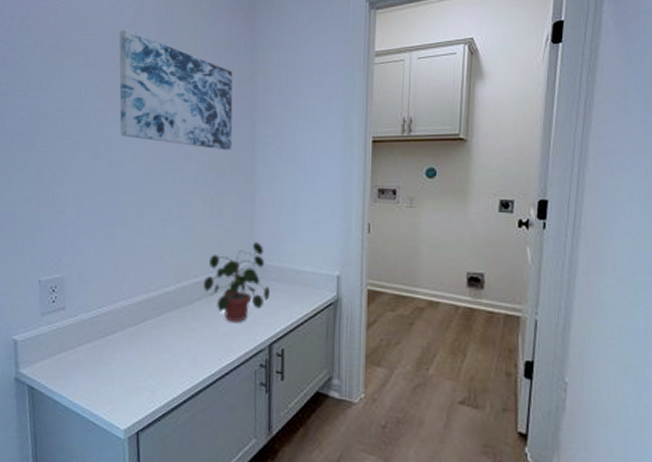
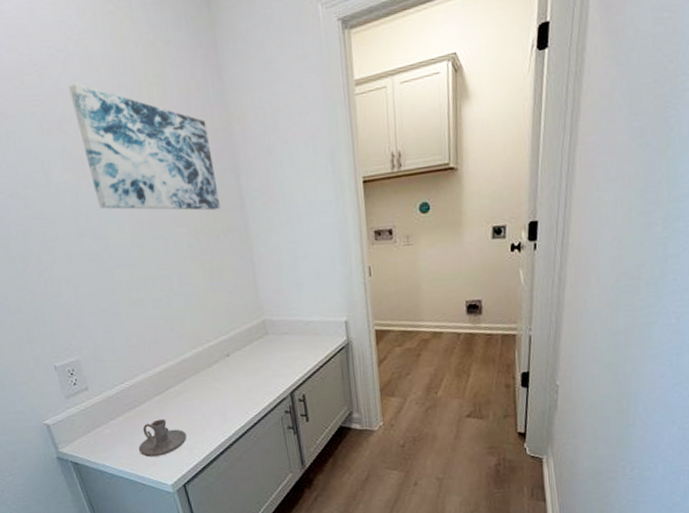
candle holder: none [98,352,153,395] -> present [138,418,187,458]
potted plant: present [203,242,270,322] -> none [217,299,284,378]

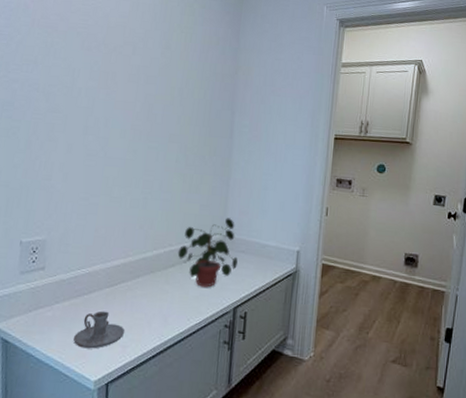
wall art: present [68,83,221,211] -> none [109,19,218,136]
potted plant: none [217,299,284,378] -> present [177,218,238,288]

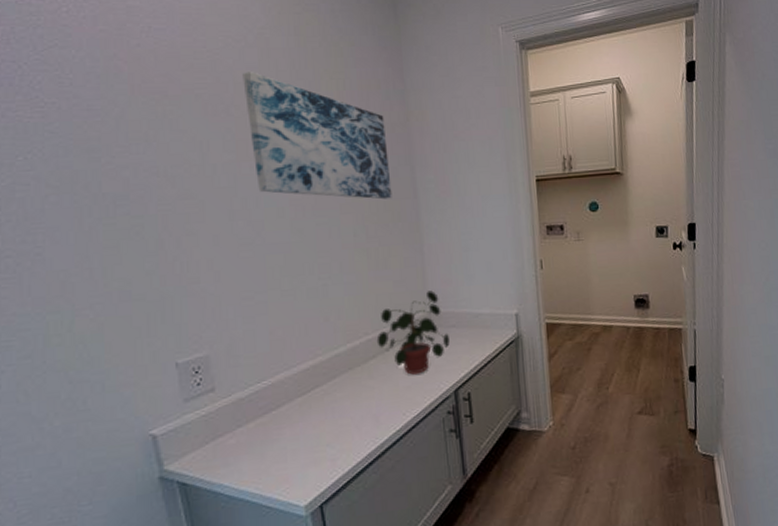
candle holder: present [73,311,125,349] -> none [268,424,331,473]
wall art: none [109,19,218,136] -> present [242,72,392,200]

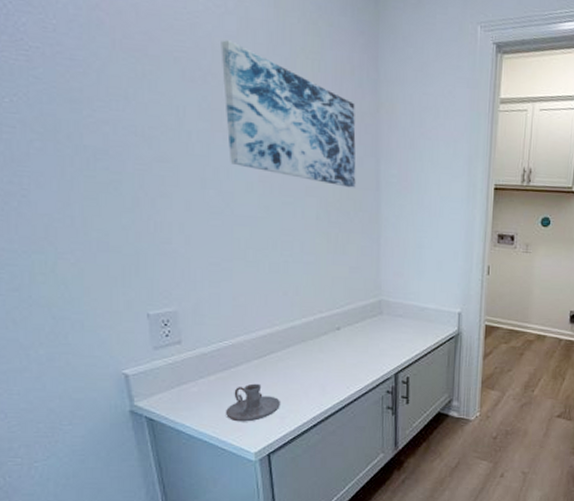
candle holder: none [268,424,331,473] -> present [225,383,281,422]
potted plant: present [376,290,450,375] -> none [329,280,395,354]

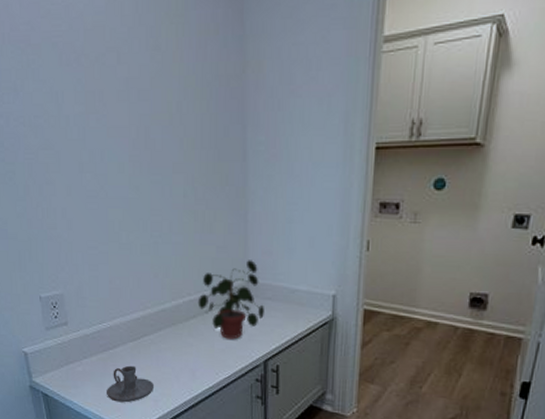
wall art: present [221,40,356,188] -> none [91,17,222,160]
potted plant: none [329,280,395,354] -> present [197,260,264,340]

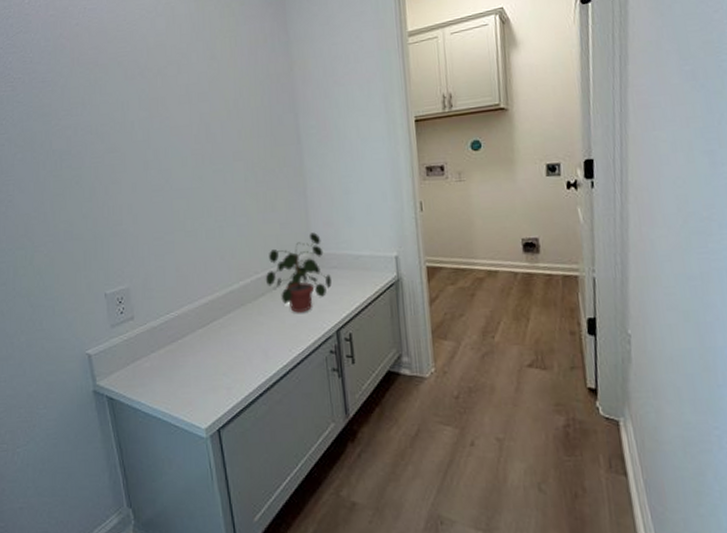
candle holder: present [106,365,155,403] -> none [175,353,227,396]

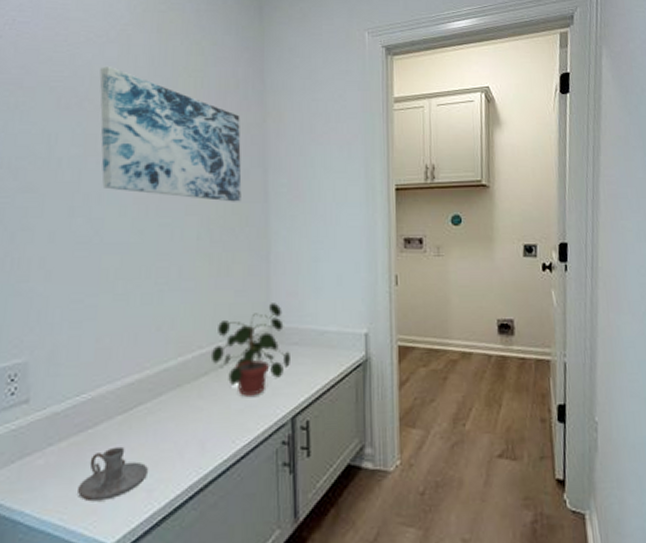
wall art: none [154,38,278,147] -> present [99,67,242,202]
candle holder: none [175,353,227,396] -> present [76,446,149,502]

